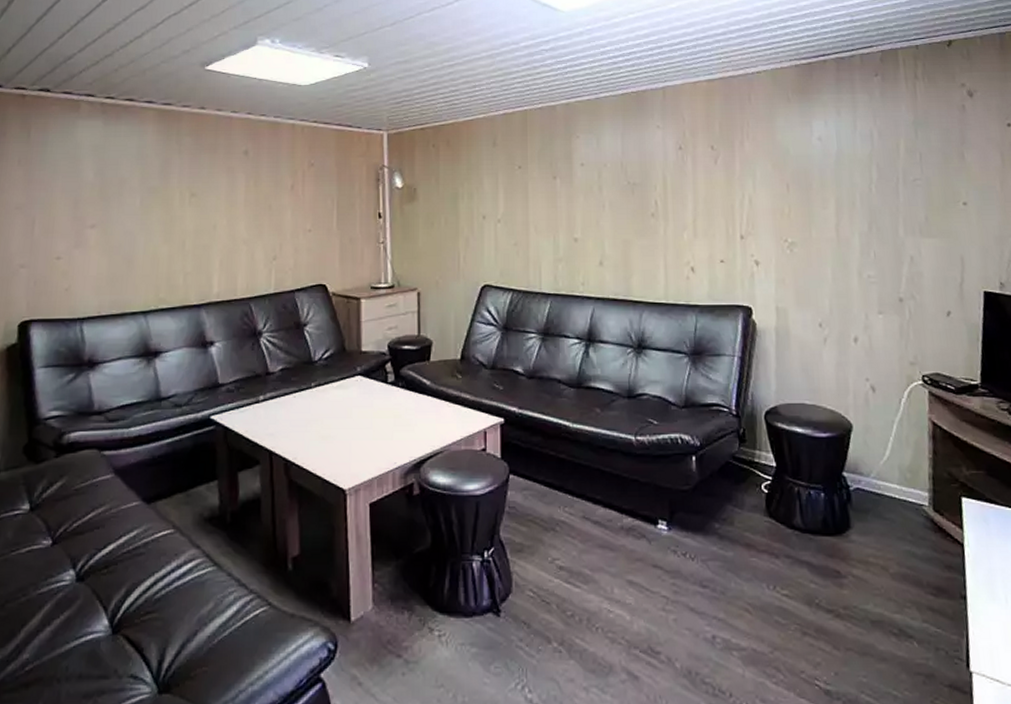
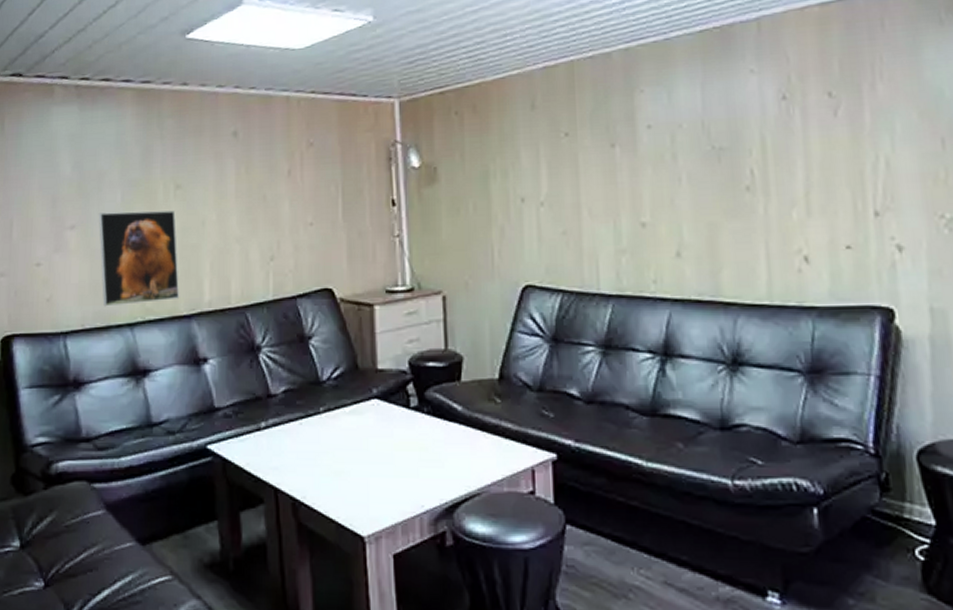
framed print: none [118,214,191,296] -> present [98,210,179,307]

